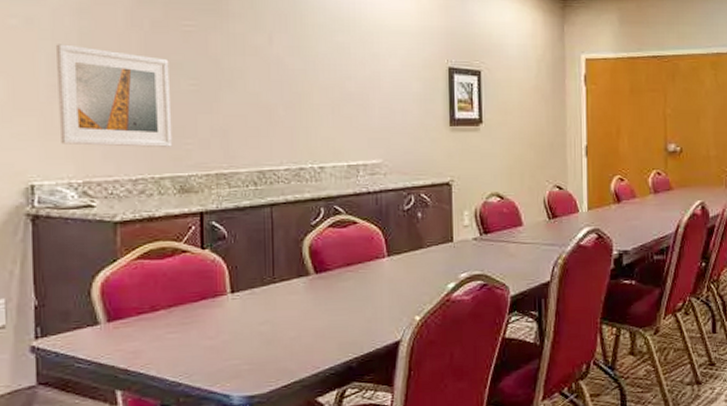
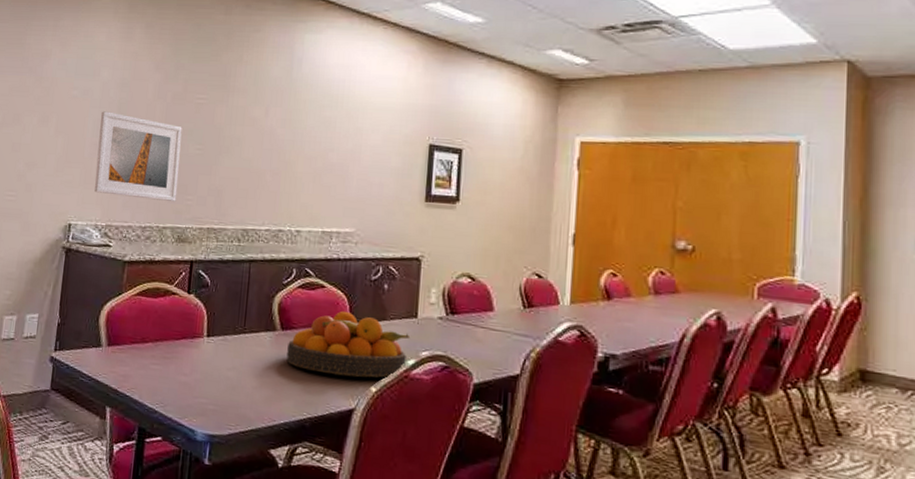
fruit bowl: none [324,244,448,311] -> present [286,310,411,378]

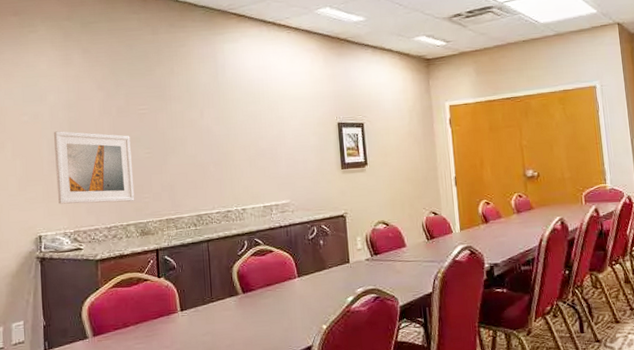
fruit bowl: present [286,310,411,378] -> none [250,268,347,322]

